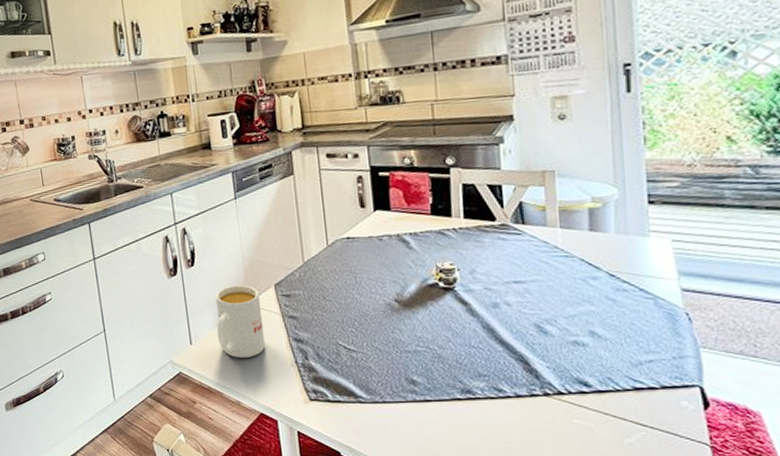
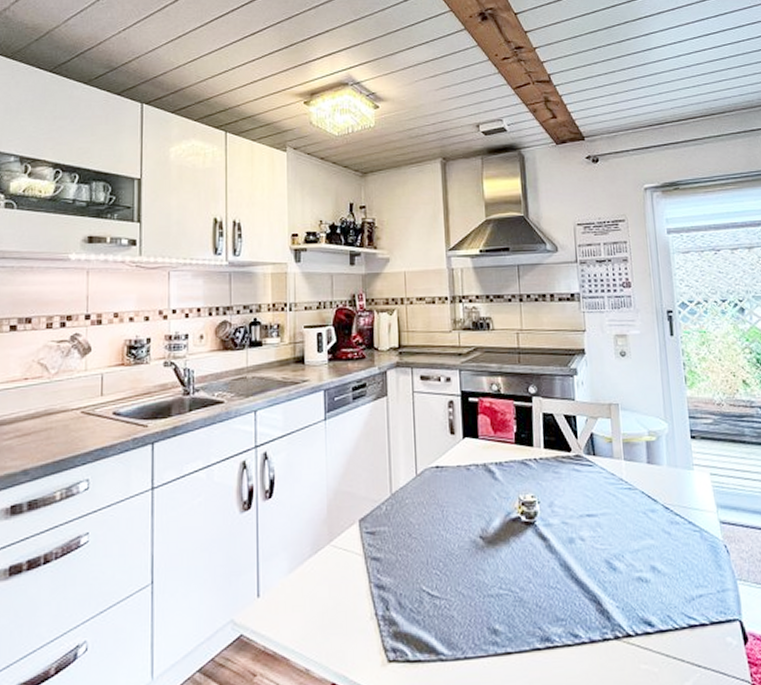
mug: present [215,285,266,358] -> none [290,521,344,612]

